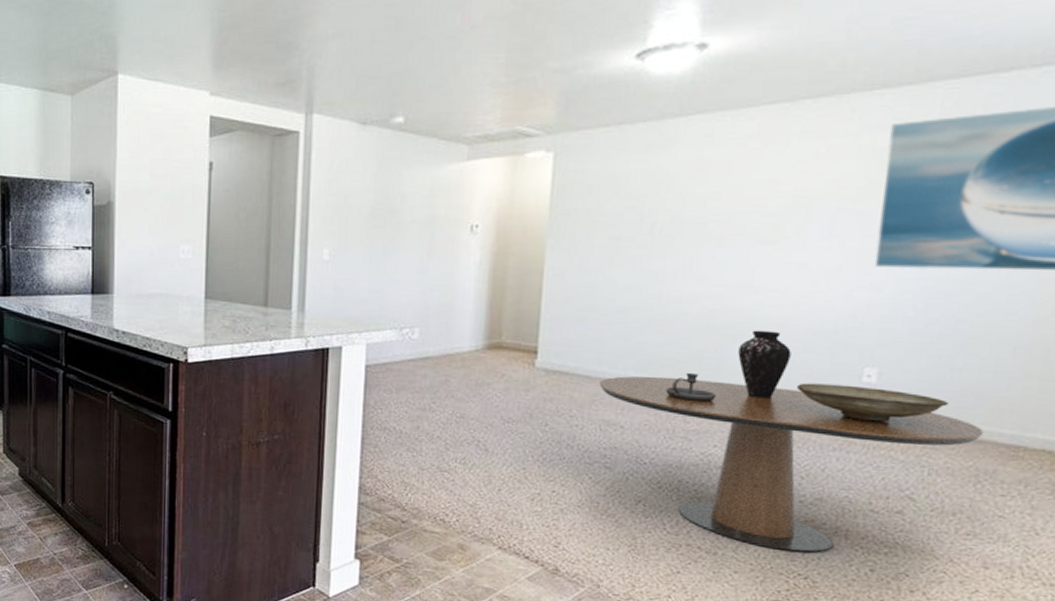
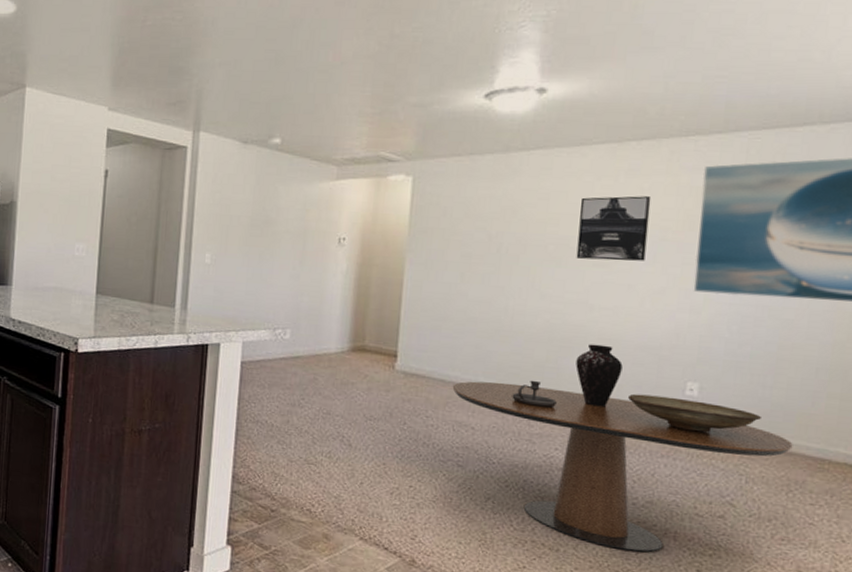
wall art: none [740,162,828,236] -> present [576,196,652,261]

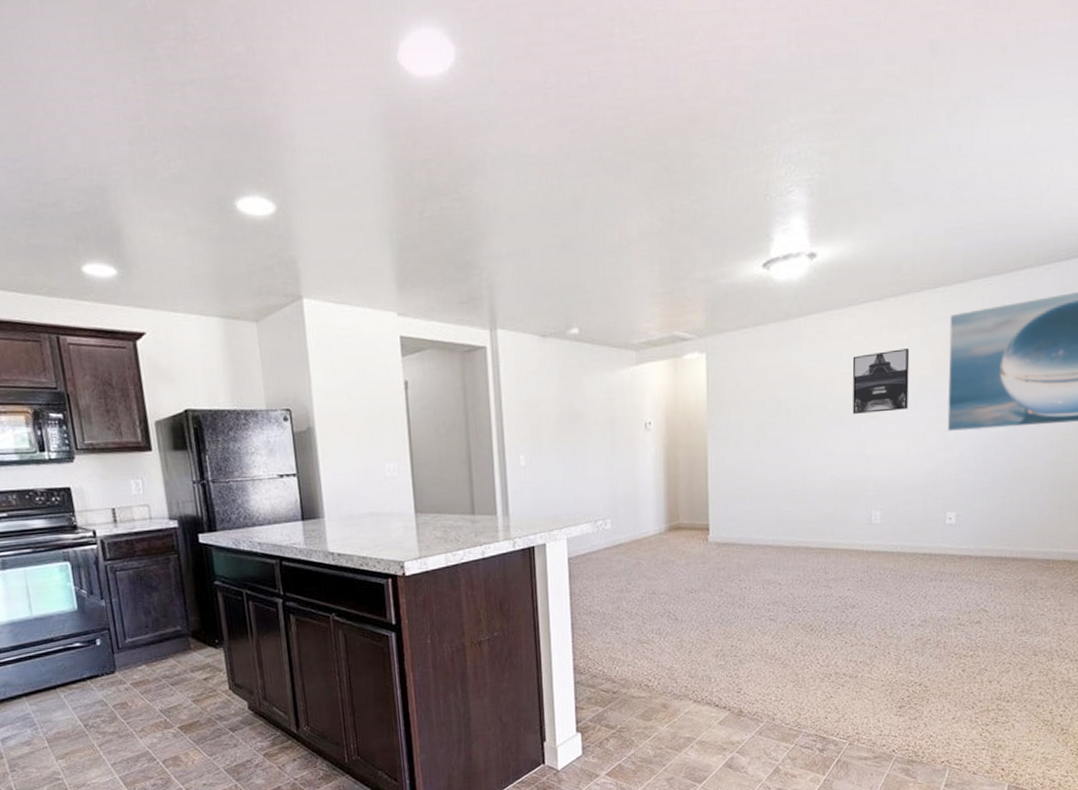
dining table: present [452,381,793,553] -> none [759,535,1027,666]
candlestick: present [512,380,557,409] -> none [809,531,846,556]
vase: present [575,344,623,407] -> none [859,490,896,547]
decorative bowl: present [628,393,763,433] -> none [902,527,1004,554]

